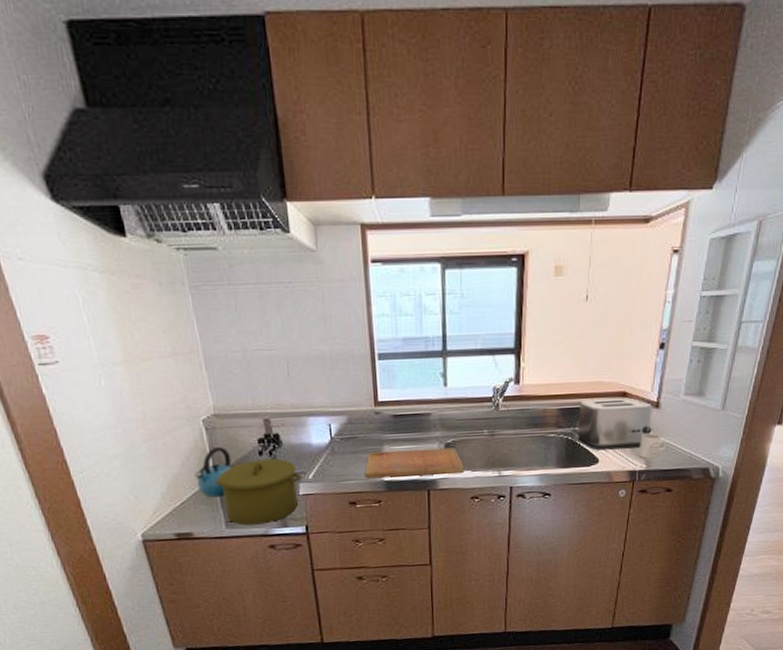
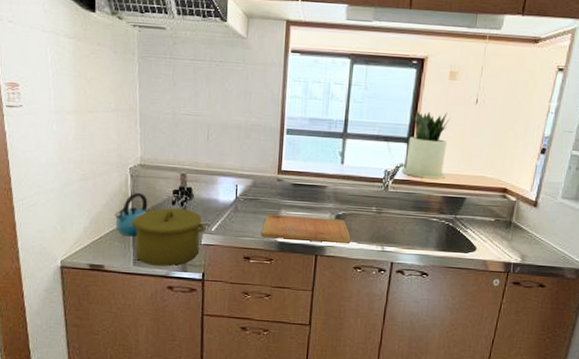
planter: none [511,314,560,392] -> present [401,111,451,179]
toaster: present [578,397,653,450] -> none [458,191,531,242]
mug: present [640,432,667,460] -> none [515,228,542,255]

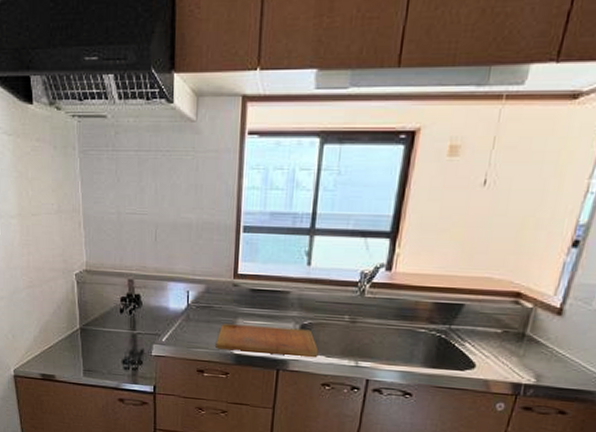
kettle: present [114,193,148,237] -> none [63,301,95,347]
cooking pot: present [132,208,206,267] -> none [80,316,156,379]
planter: present [401,111,451,179] -> none [382,198,449,282]

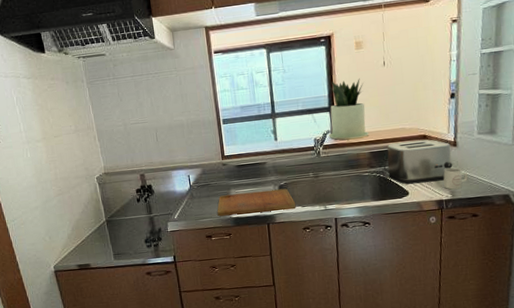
planter: none [382,198,449,282] -> present [328,79,369,141]
toaster: none [453,296,553,358] -> present [387,139,453,185]
mug: none [528,342,567,375] -> present [443,167,468,190]

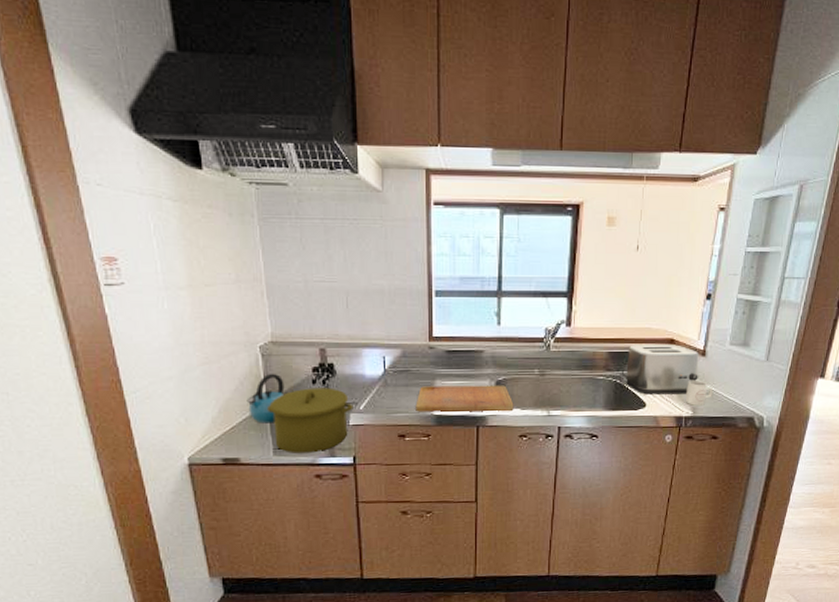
kettle: none [91,197,117,236] -> present [246,374,285,424]
cooking pot: none [106,204,170,258] -> present [268,388,353,455]
planter: present [328,79,369,141] -> none [563,262,612,334]

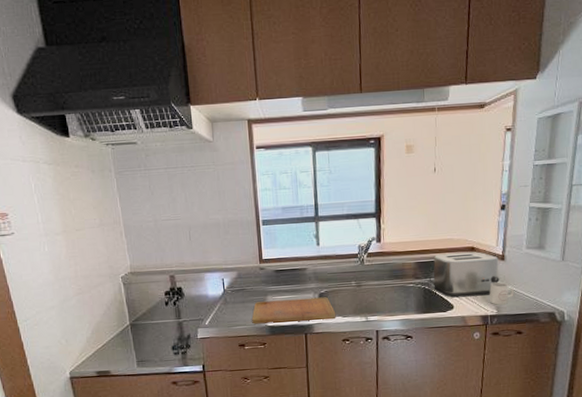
kettle: present [246,374,285,424] -> none [113,299,143,341]
cooking pot: present [268,388,353,455] -> none [130,308,200,365]

